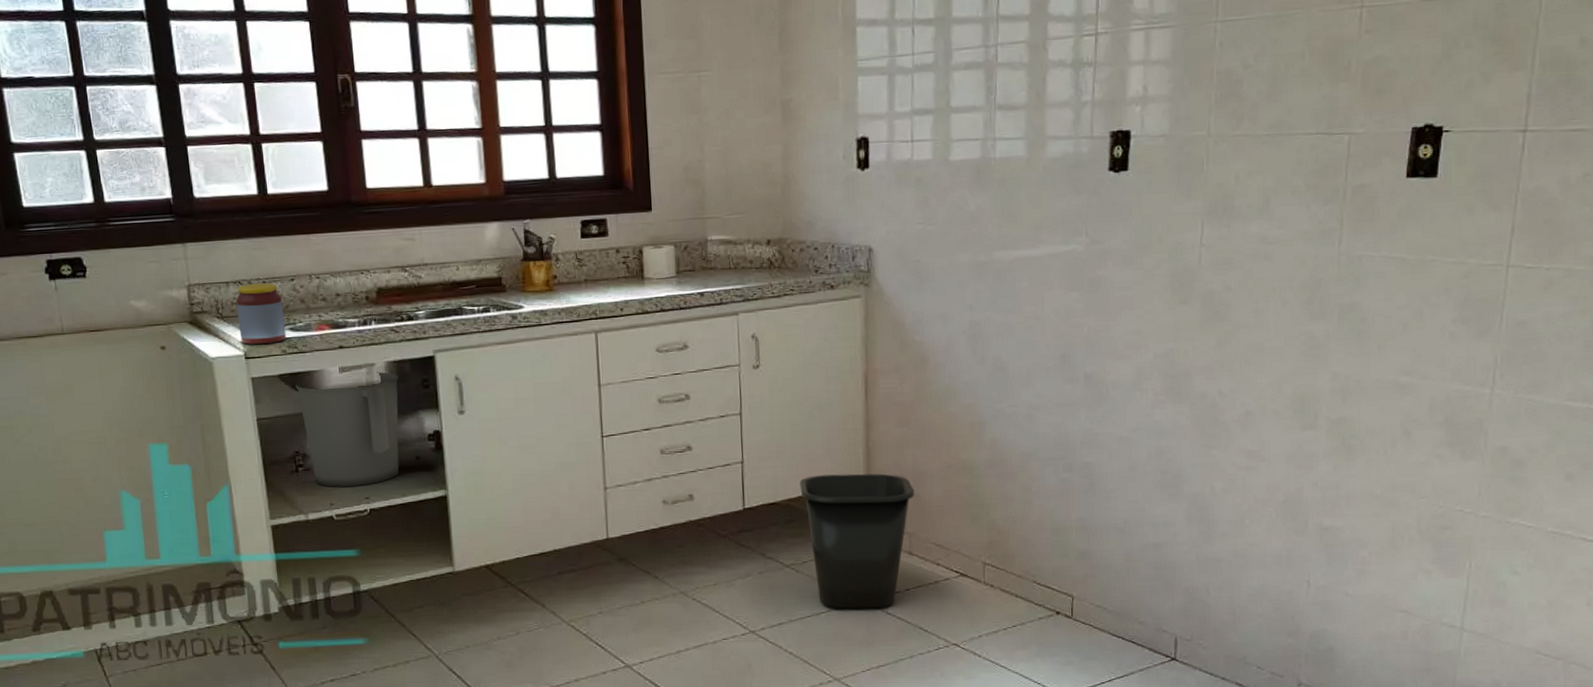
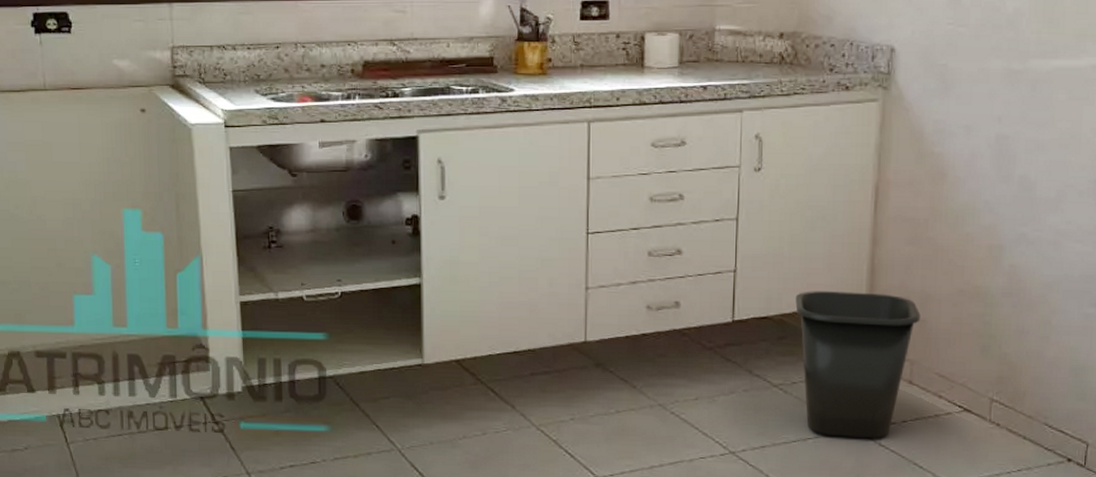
jar: present [236,283,287,345] -> none [219,49,268,113]
mug: present [295,372,400,487] -> none [274,149,379,267]

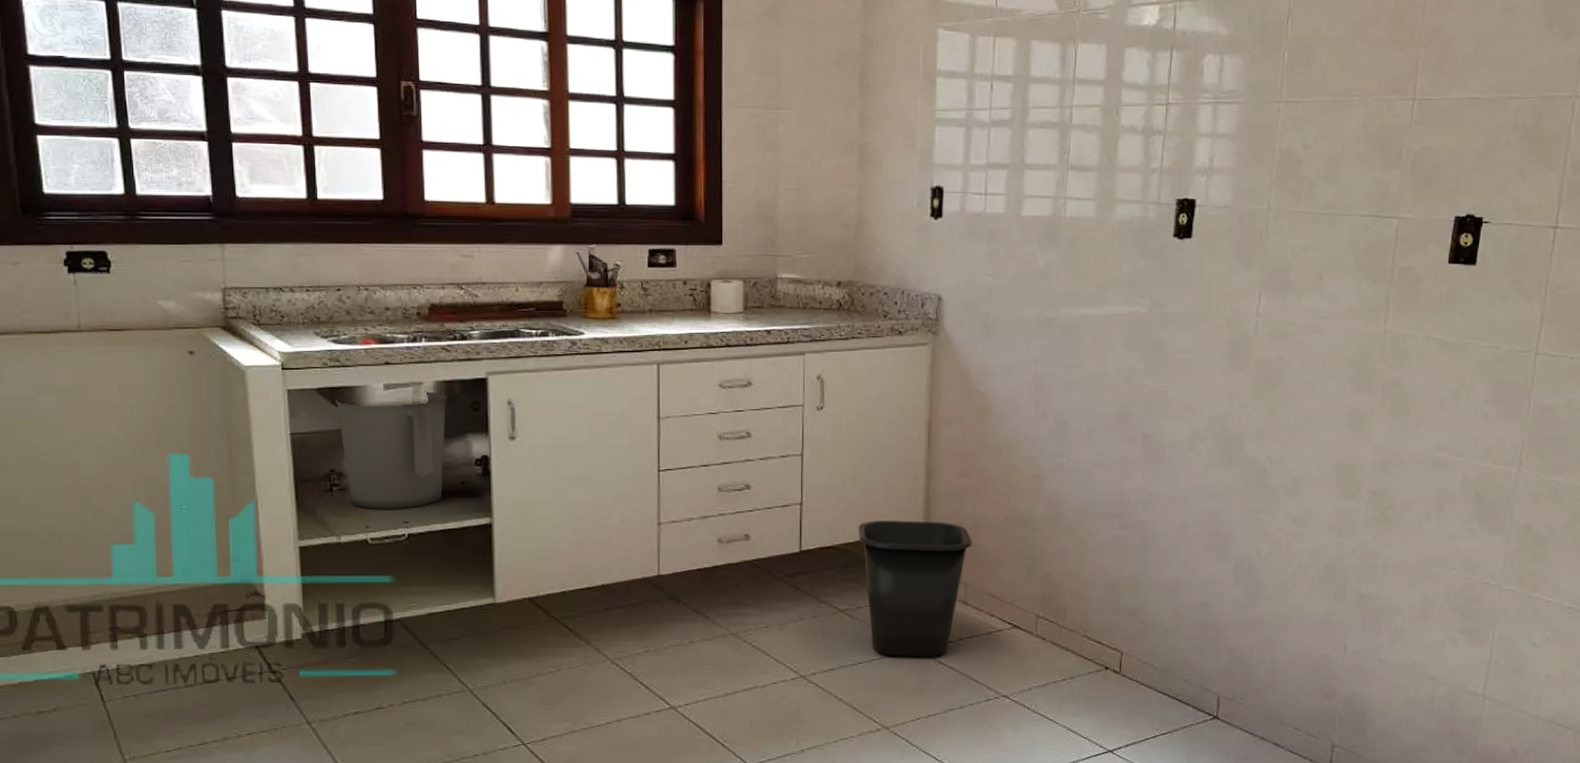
mug: none [274,149,379,267] -> present [335,391,447,509]

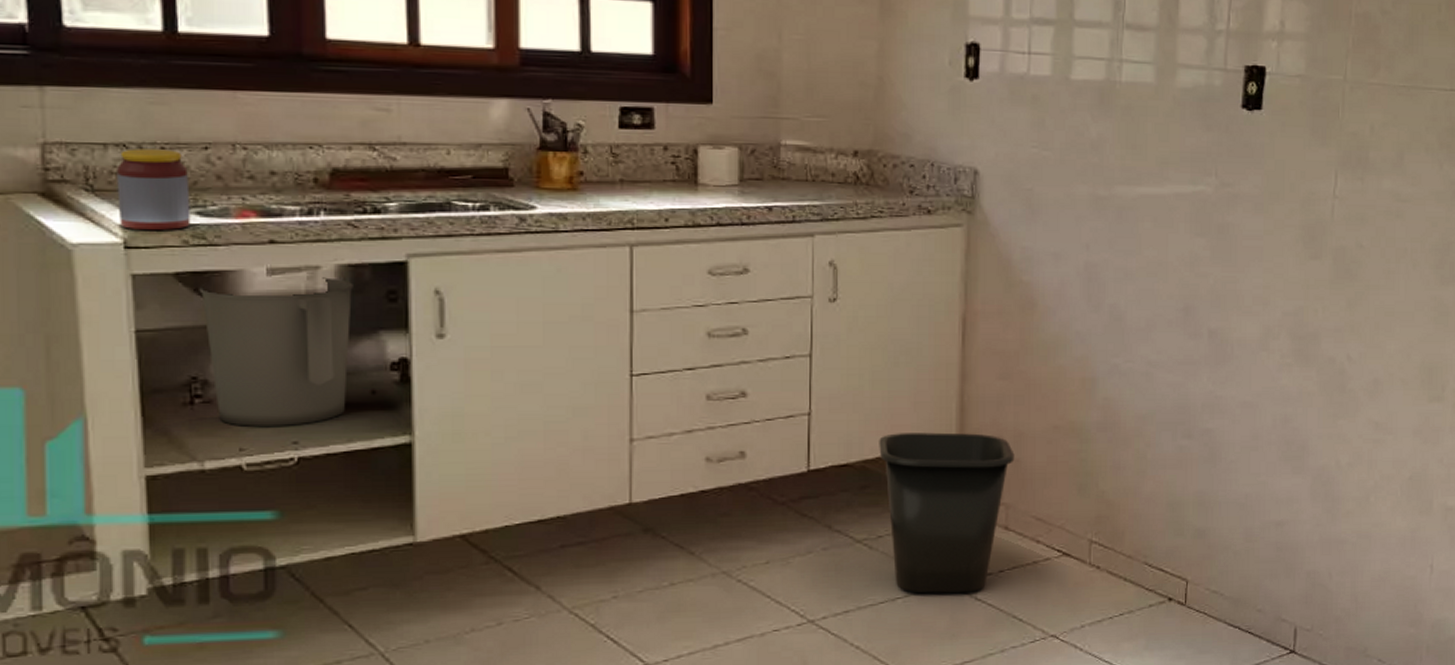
jar: none [275,291,328,356] -> present [117,149,191,231]

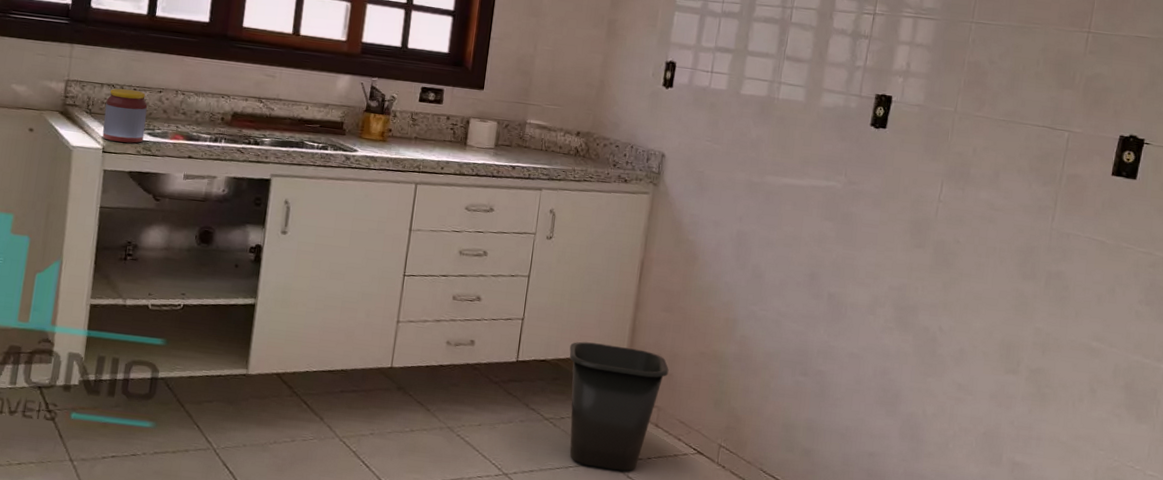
mug: present [199,277,353,427] -> none [140,181,235,283]

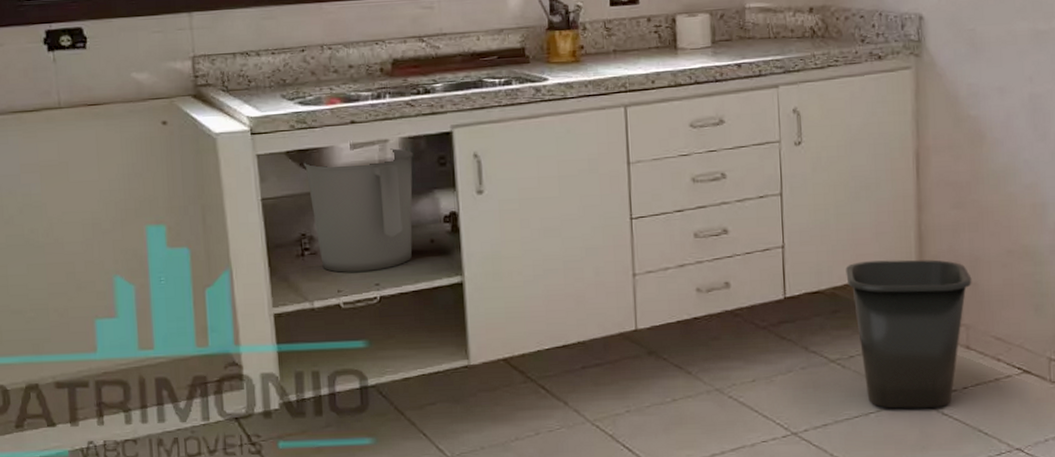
jar: present [102,88,148,143] -> none [243,54,295,120]
mug: none [140,181,235,283] -> present [303,148,413,273]

